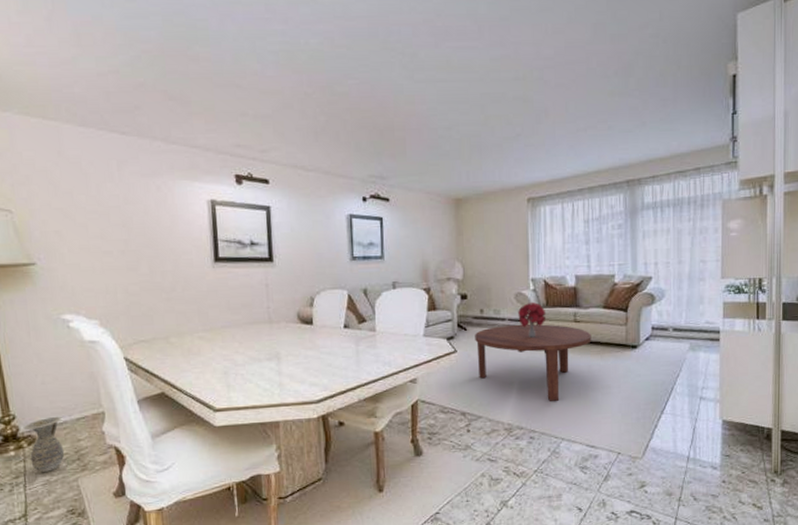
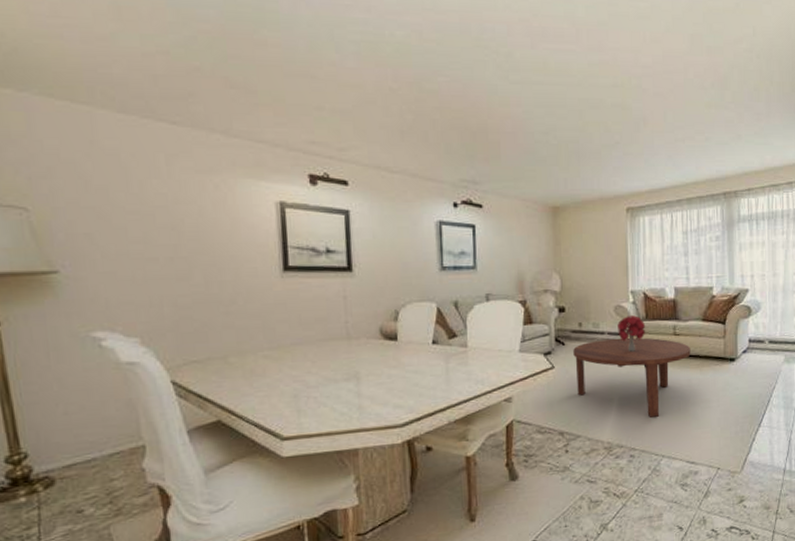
ceramic jug: present [24,416,65,473] -> none [39,452,93,522]

